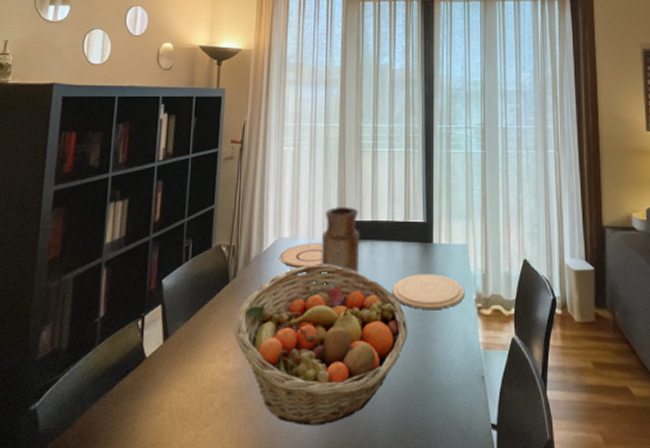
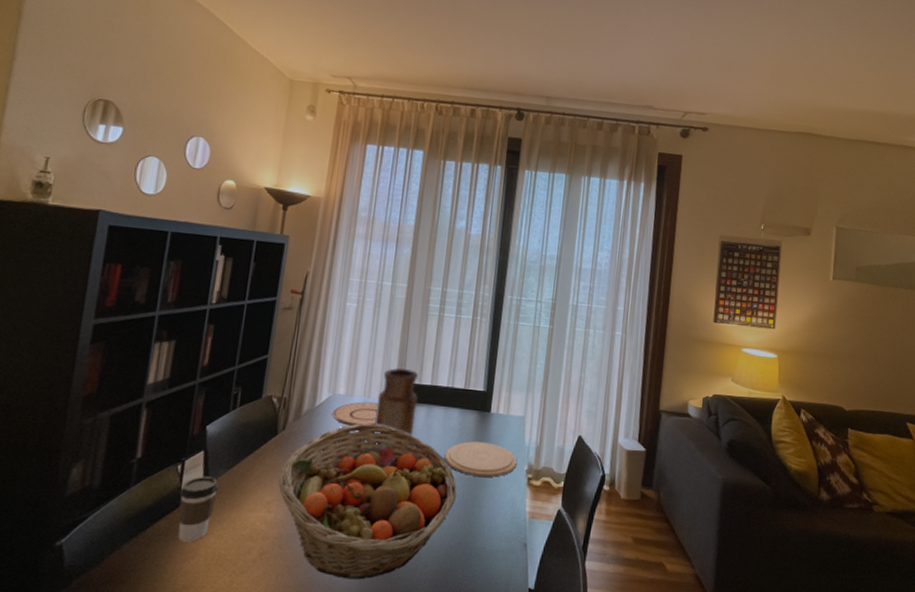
coffee cup: none [141,330,177,398] -> present [178,476,219,542]

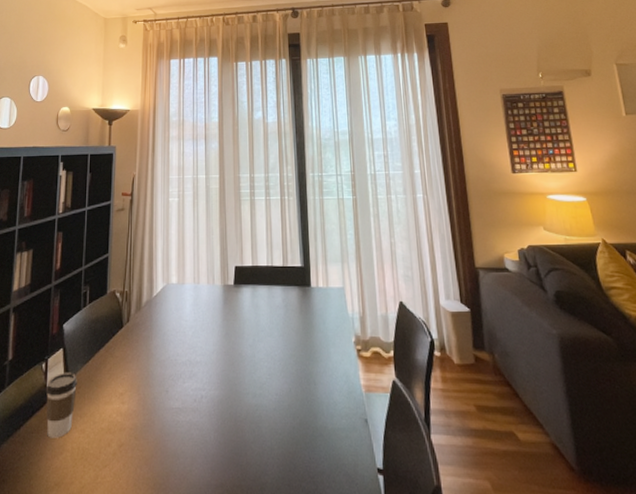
fruit basket: present [278,423,457,580] -> none [128,308,291,468]
plate: present [333,401,378,426] -> none [169,288,208,313]
vase: present [374,368,418,445] -> none [206,253,243,328]
plate: present [444,441,518,477] -> none [274,317,344,352]

